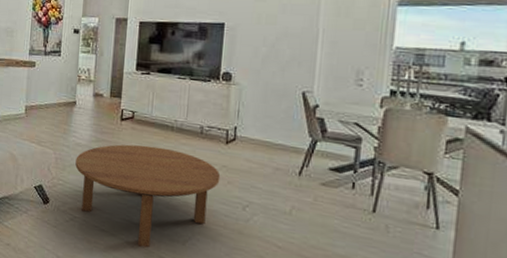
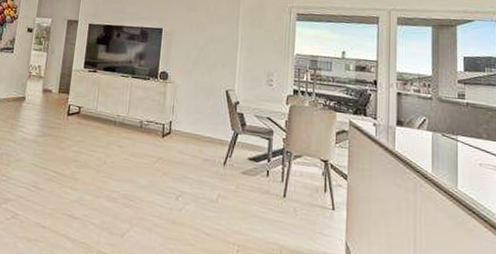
coffee table: present [75,144,221,248] -> none [20,139,157,243]

